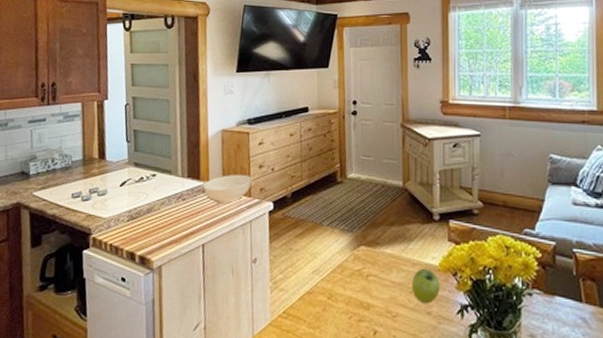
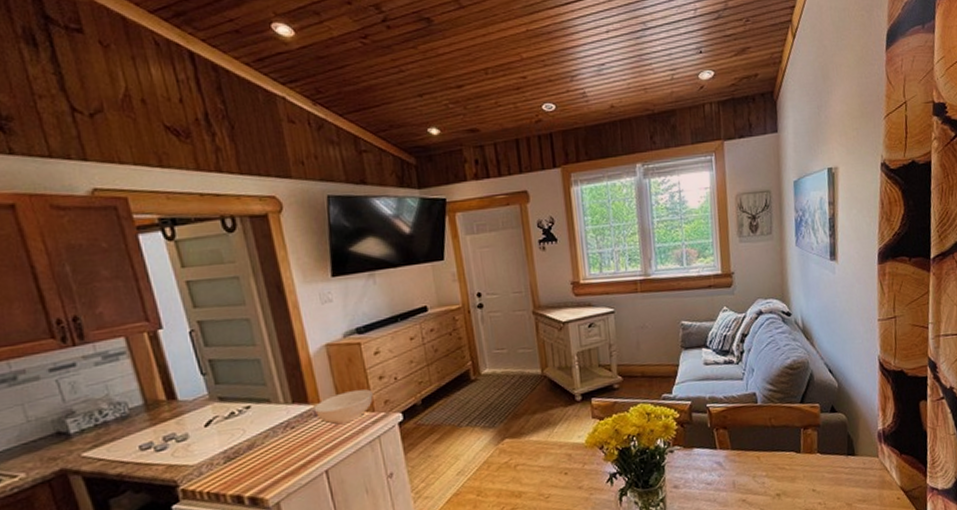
fruit: present [411,268,440,303] -> none [560,447,589,479]

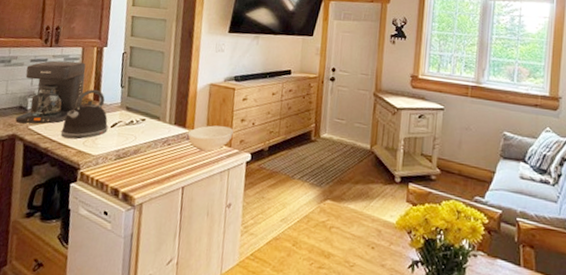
coffee maker: none [46,355,152,454] -> present [15,60,86,124]
kettle: none [132,385,202,456] -> present [60,89,108,140]

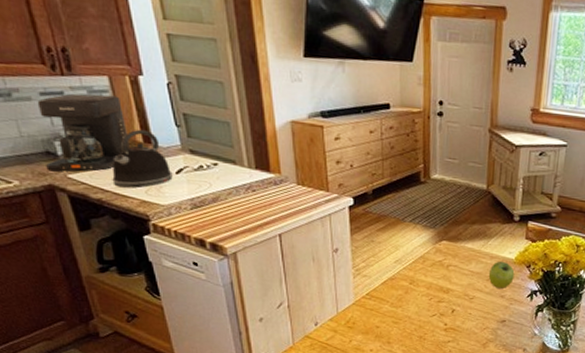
bowl: present [187,125,234,152] -> none [274,168,329,197]
fruit: none [369,224,396,256] -> present [488,261,515,288]

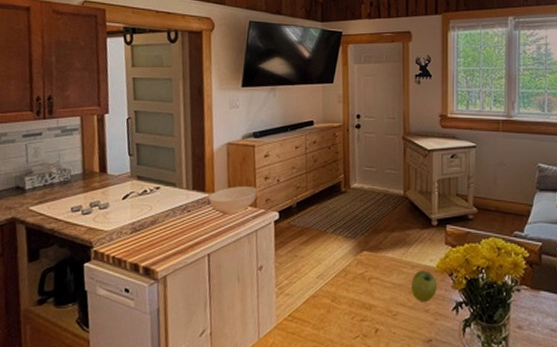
coffee maker: present [37,93,130,172] -> none [13,132,88,205]
kettle: present [112,129,173,189] -> none [66,160,120,216]
bowl: none [274,168,329,197] -> present [208,186,258,215]

